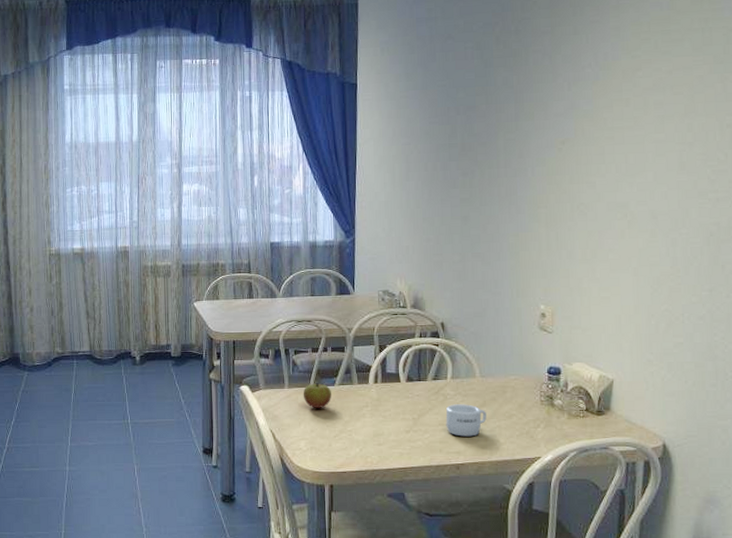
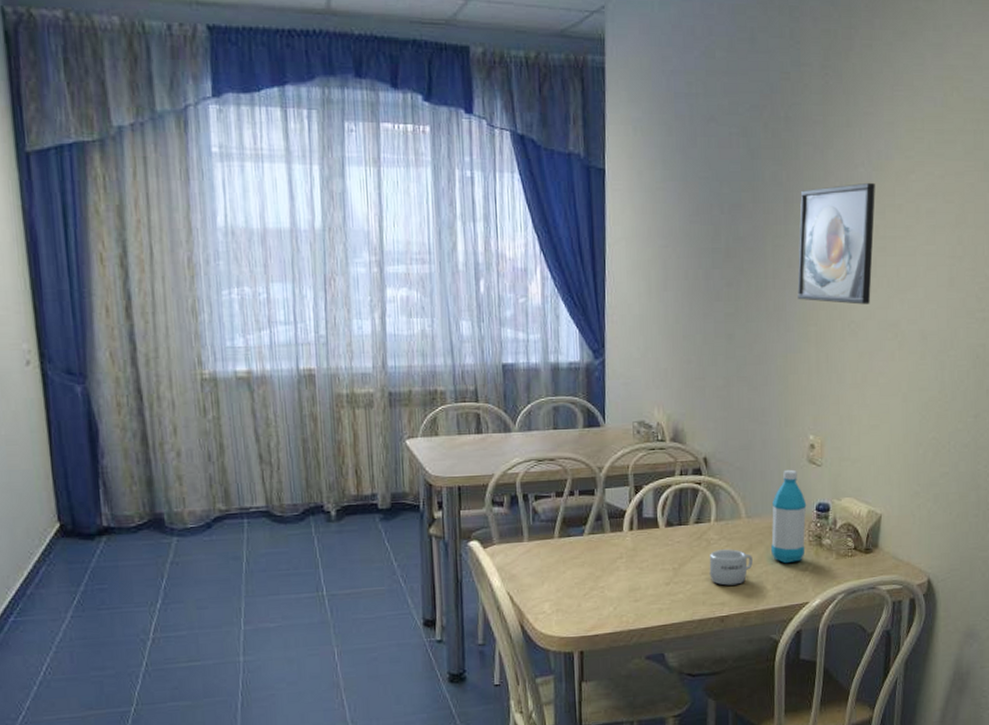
apple: present [303,382,331,408] -> none [545,532,580,563]
water bottle: none [504,335,538,420] -> present [771,469,807,564]
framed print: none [528,80,603,189] -> present [797,182,875,305]

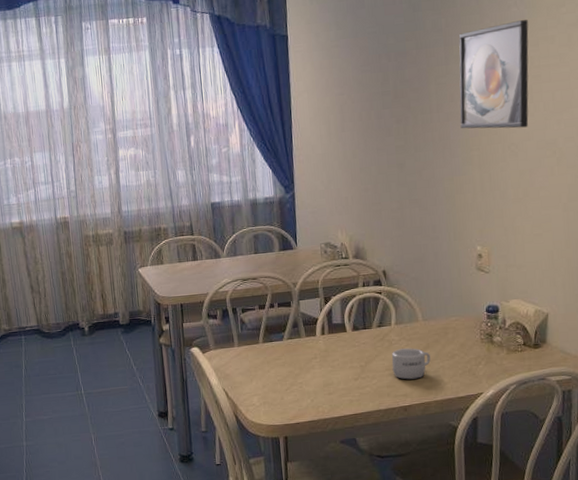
water bottle: present [771,469,807,564] -> none [446,277,478,360]

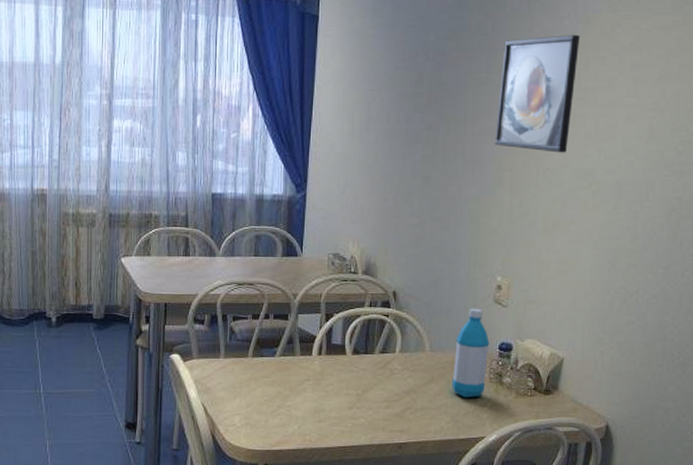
mug: present [391,348,431,380] -> none [391,380,433,415]
water bottle: none [446,277,478,360] -> present [452,308,490,398]

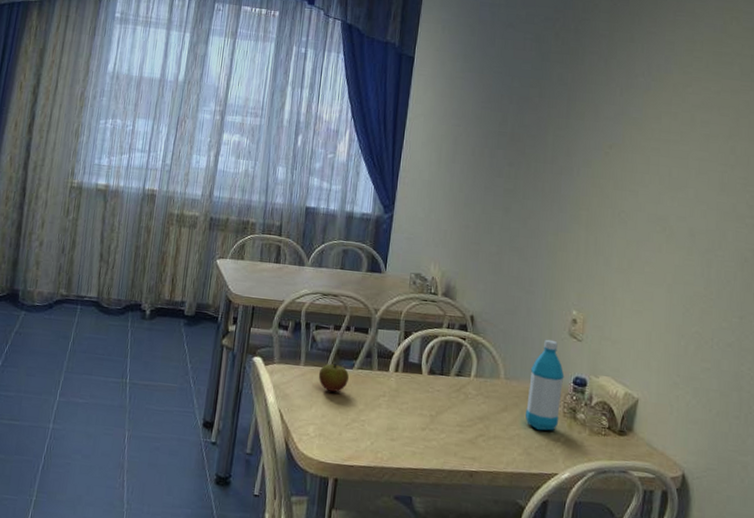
apple: none [240,352,271,381] -> present [318,363,349,392]
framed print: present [495,34,580,153] -> none [572,90,653,198]

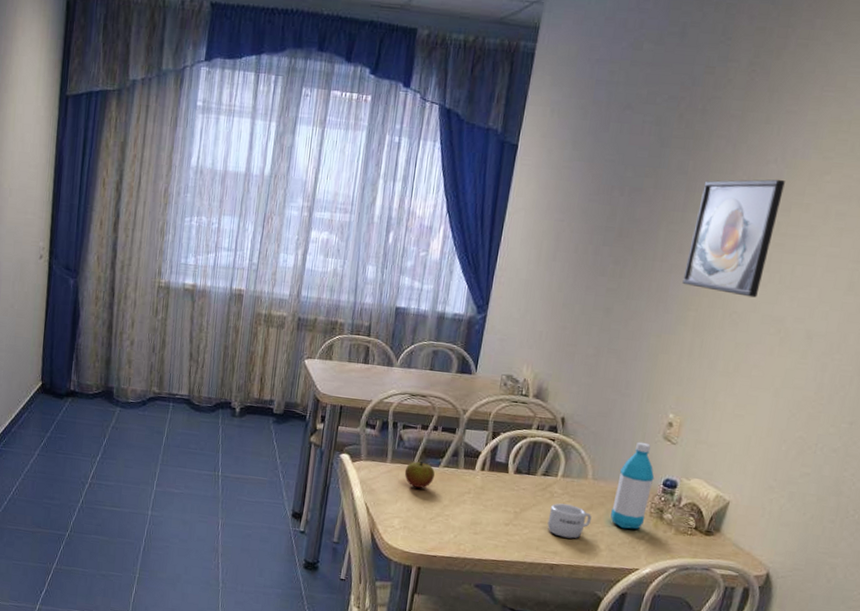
mug: none [464,405,507,443] -> present [547,503,592,539]
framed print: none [572,90,653,198] -> present [682,179,785,298]

